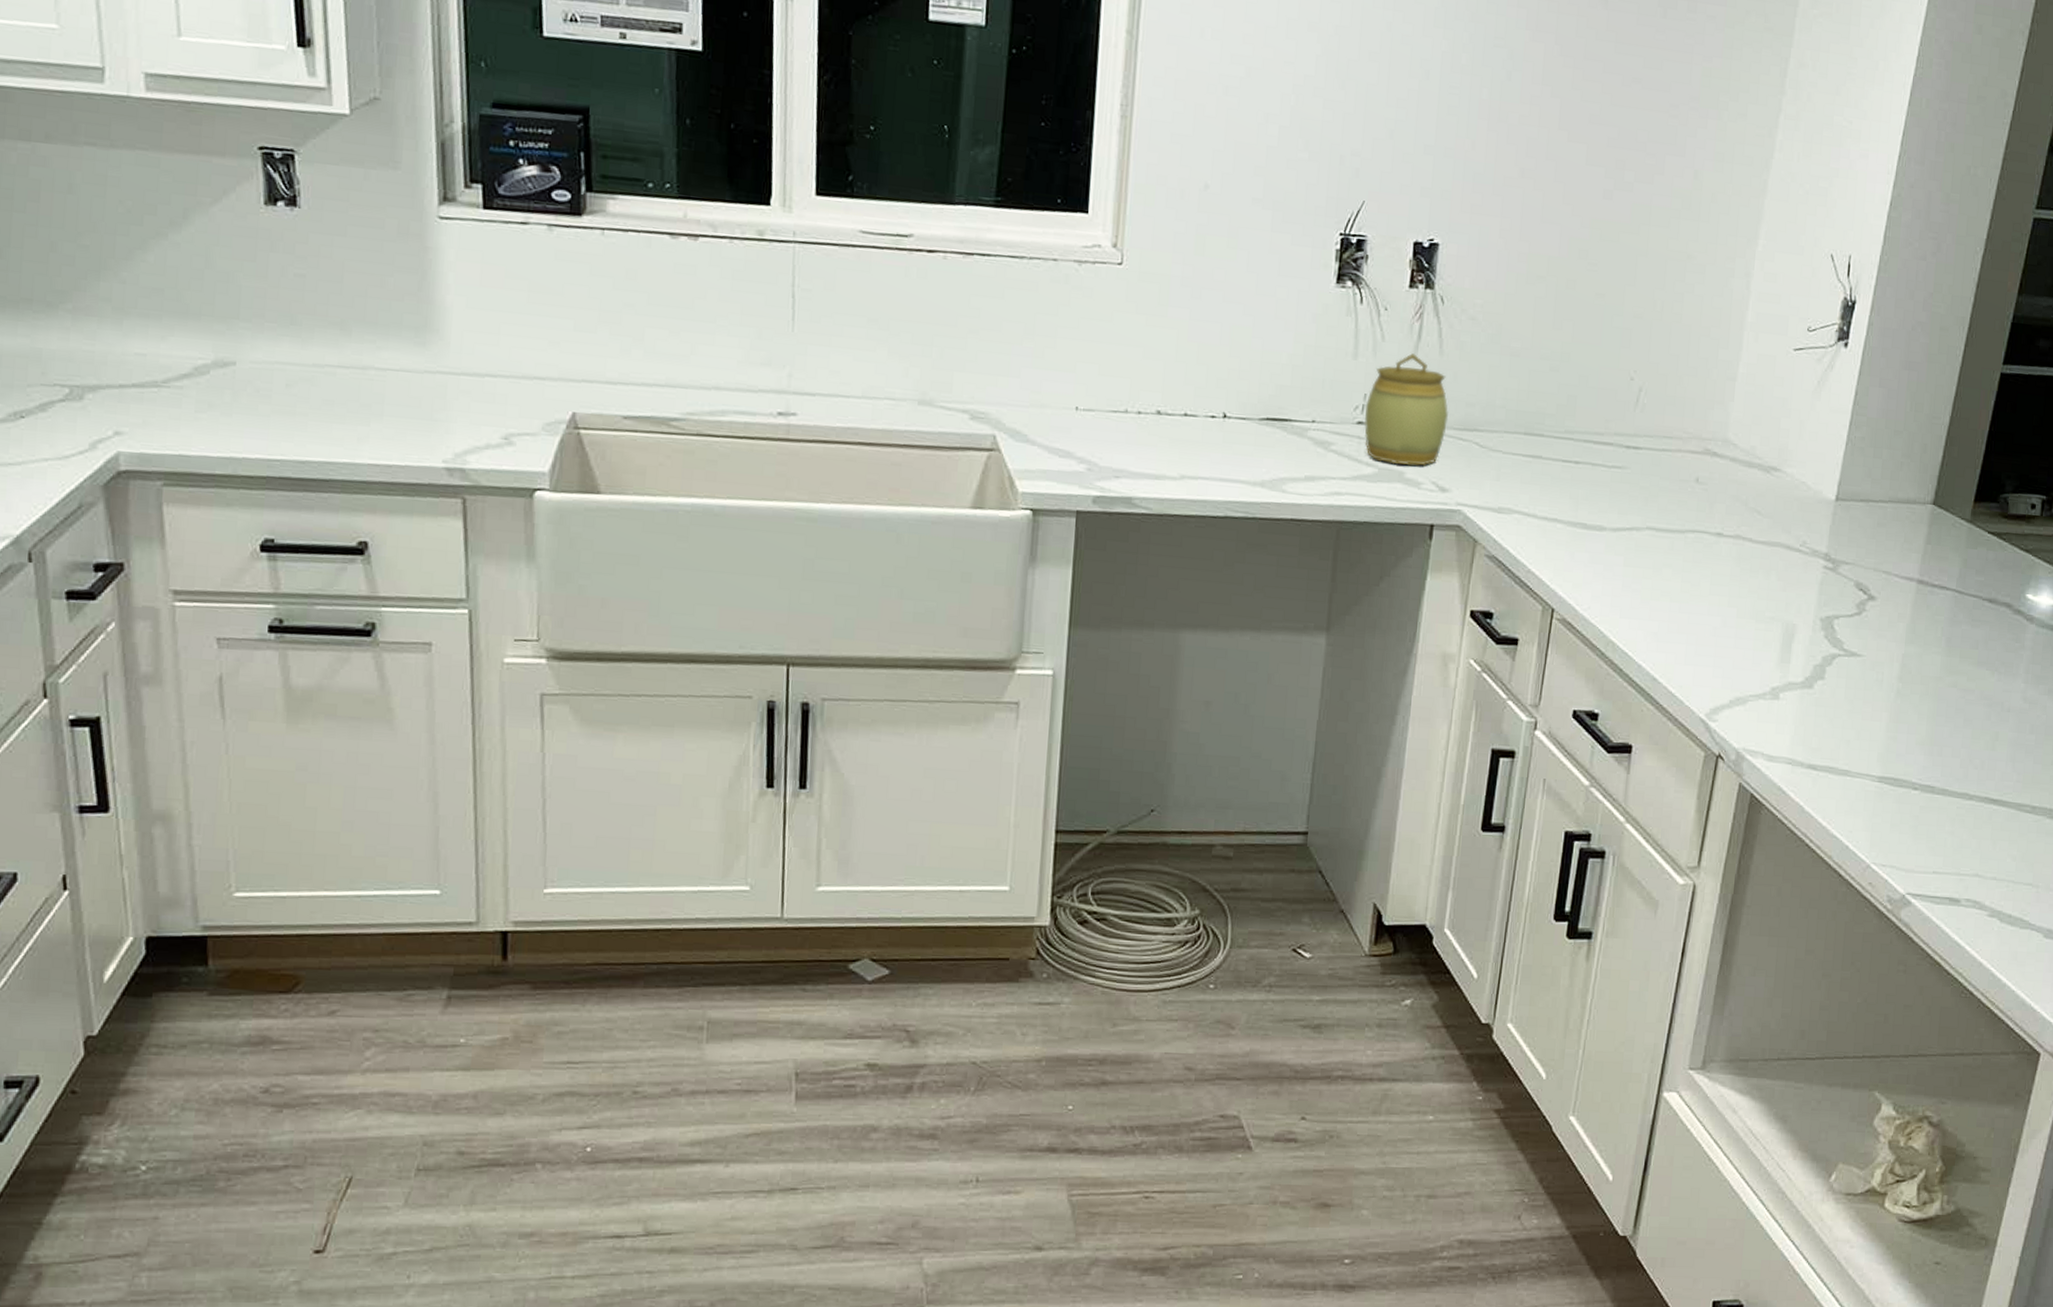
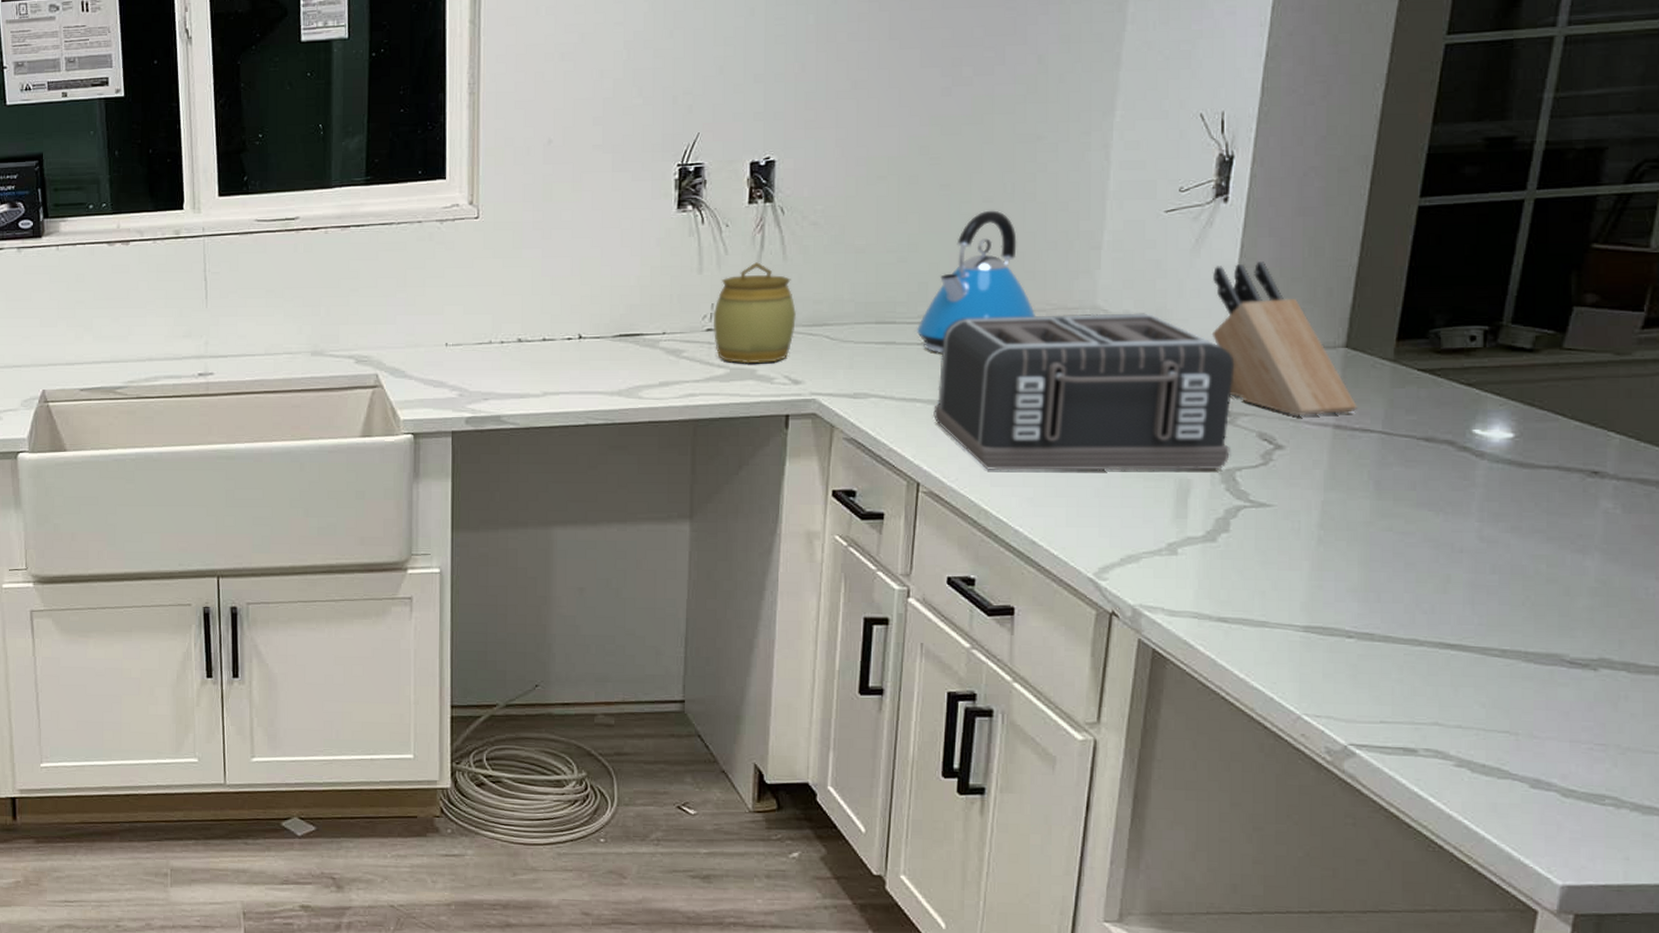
kettle: none [1562,326,1674,473] -> present [916,210,1036,353]
toaster: none [1572,438,1842,617] -> present [933,313,1235,471]
knife block: none [1824,411,1938,570] -> present [1211,261,1357,416]

